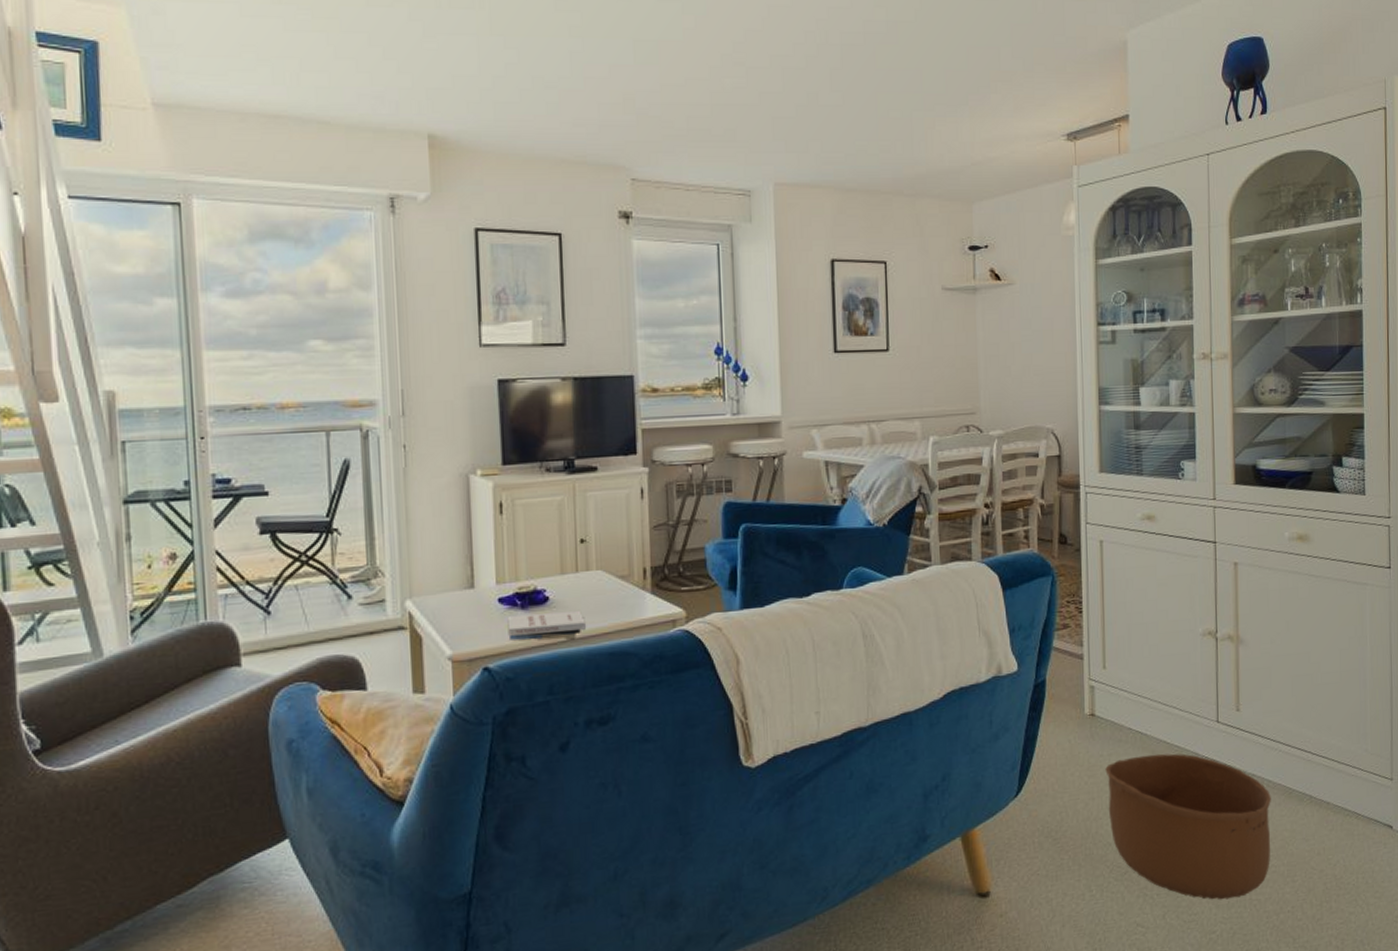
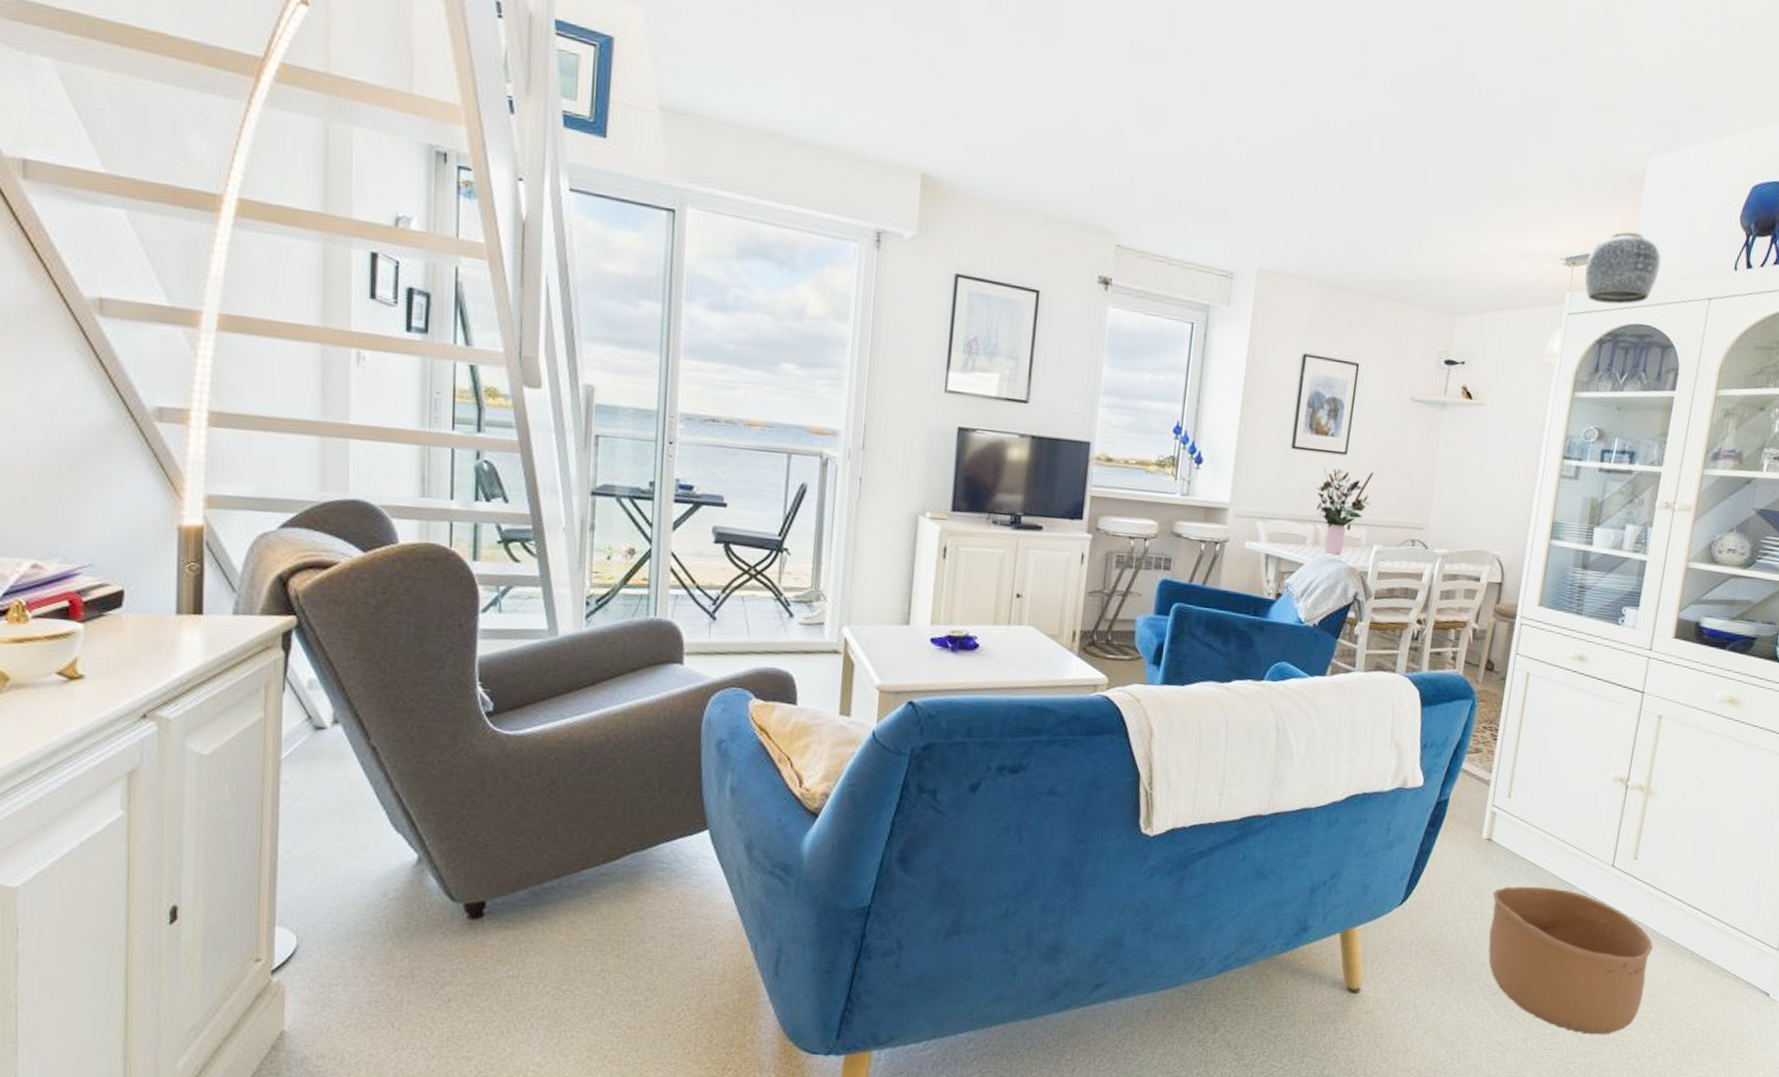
books: present [507,610,586,641] -> none [936,657,1011,687]
bouquet: none [863,365,920,452] -> present [1315,468,1374,555]
decorative jar: none [1086,102,1156,171] -> present [1584,231,1662,305]

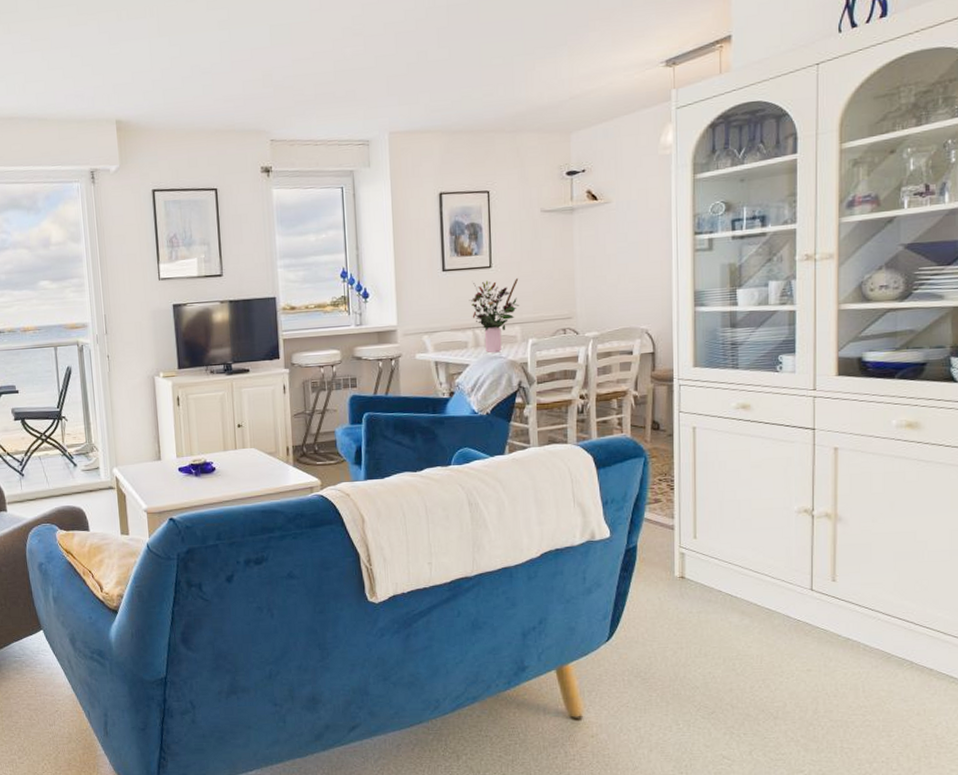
basket: present [1488,886,1653,1035] -> none [694,614,867,745]
decorative jar: present [1584,231,1662,305] -> none [686,22,761,92]

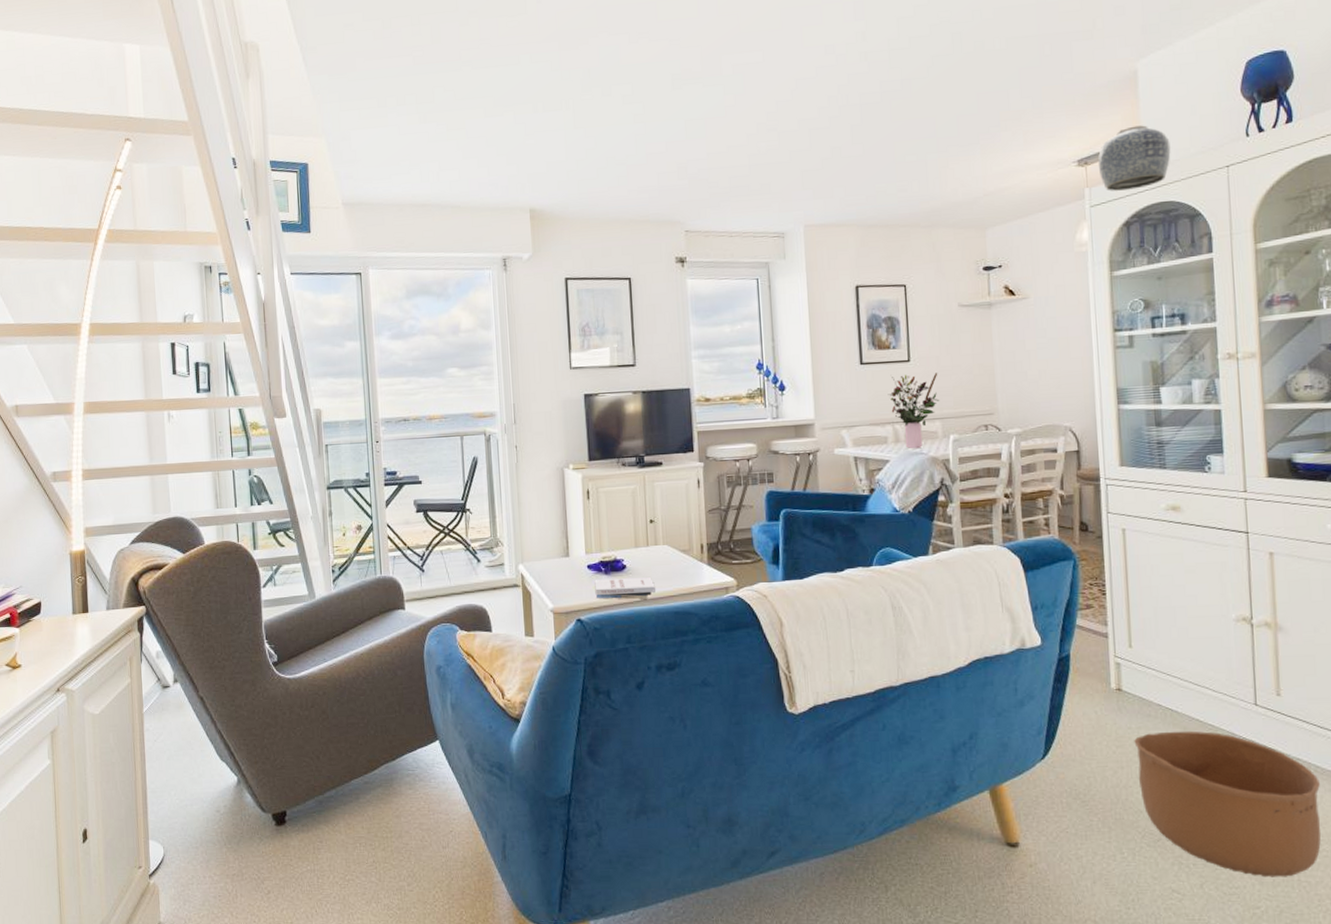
books: none [185,477,243,500] -> present [594,576,655,600]
decorative jar: none [686,22,761,92] -> present [1098,125,1171,191]
basket: none [694,614,867,745] -> present [1134,731,1321,877]

